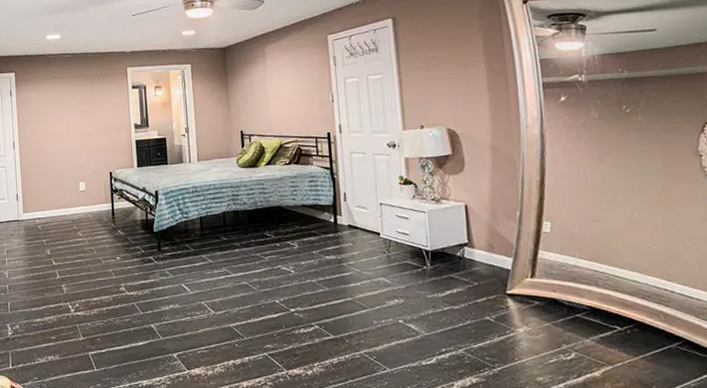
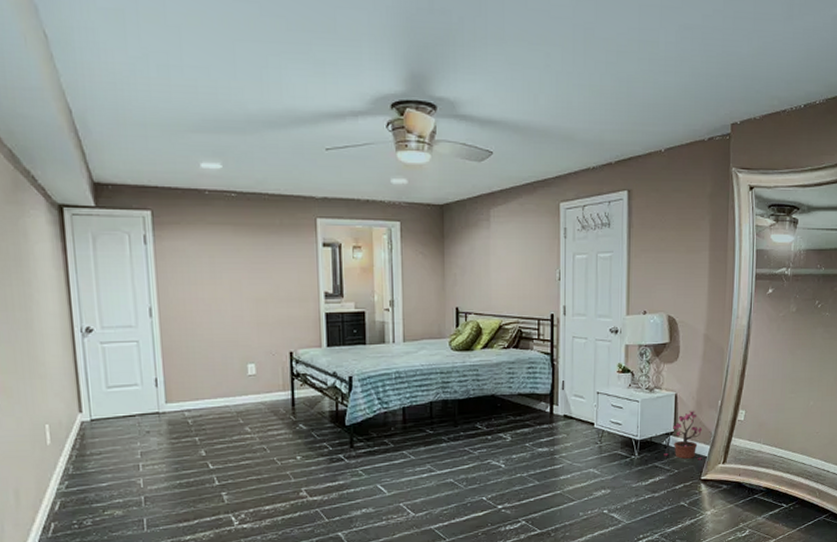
potted plant: none [459,222,505,273] -> present [664,411,702,460]

